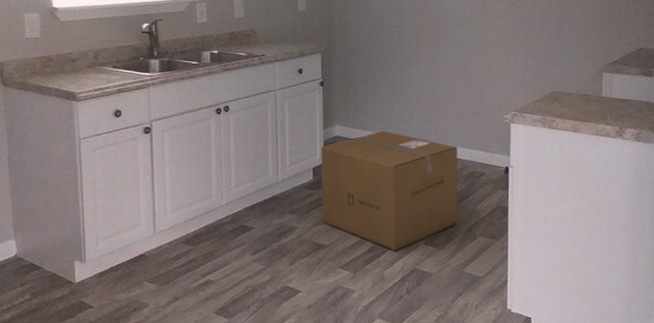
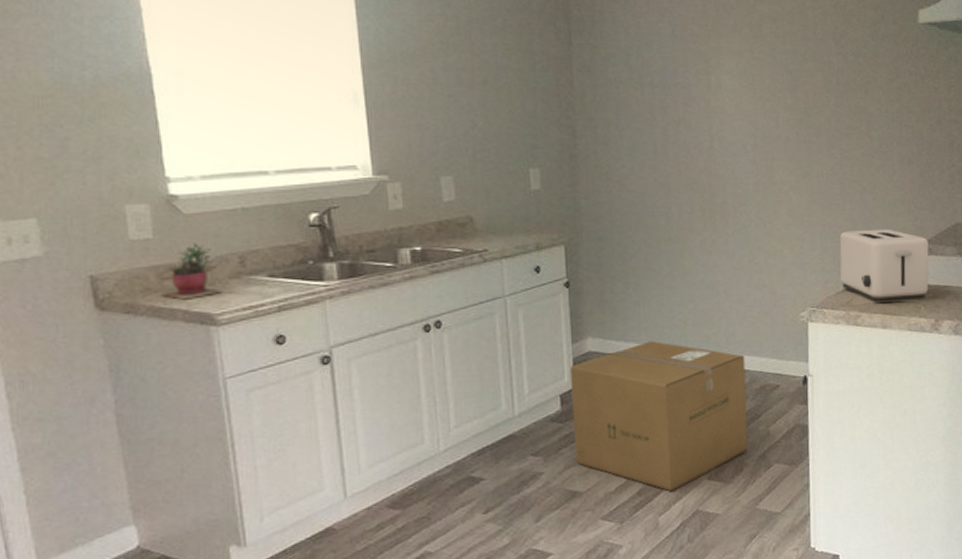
succulent plant: none [43,41,82,82] -> present [161,242,222,300]
toaster: none [539,50,615,111] -> present [839,228,929,303]

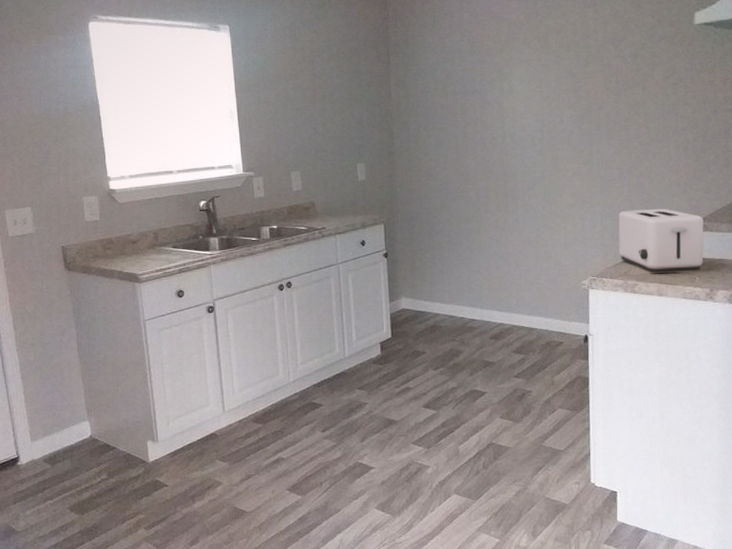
succulent plant: present [161,242,222,300] -> none [105,223,143,264]
box: present [569,340,749,492] -> none [388,301,535,426]

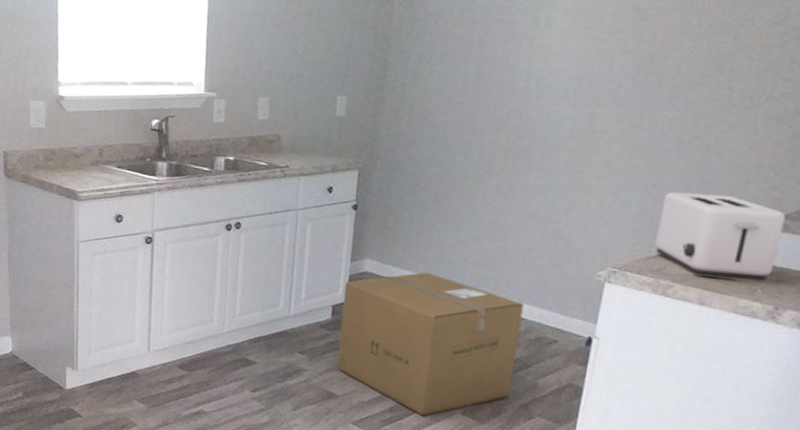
box: none [388,301,535,426] -> present [337,272,524,417]

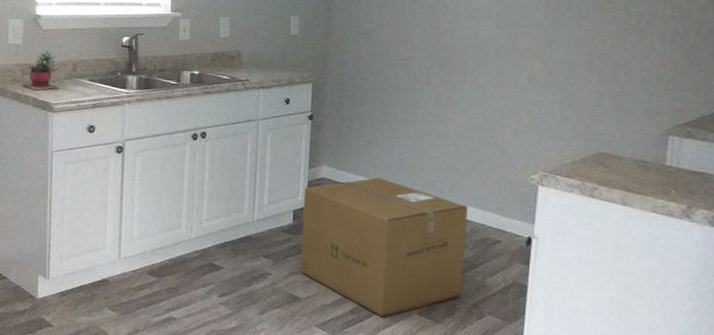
succulent plant: none [45,134,85,178] -> present [22,50,59,91]
toaster: present [655,191,786,281] -> none [579,102,687,183]

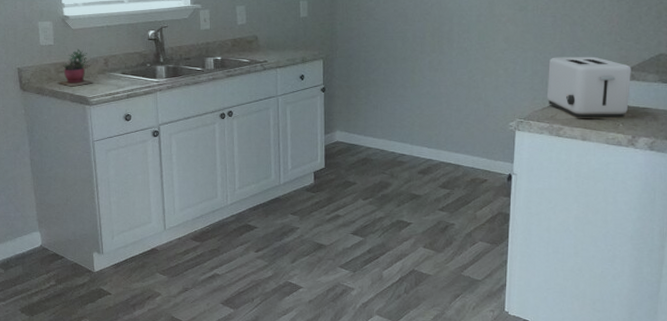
box: present [300,177,468,318] -> none [322,136,460,253]
toaster: none [579,102,687,183] -> present [547,56,631,119]

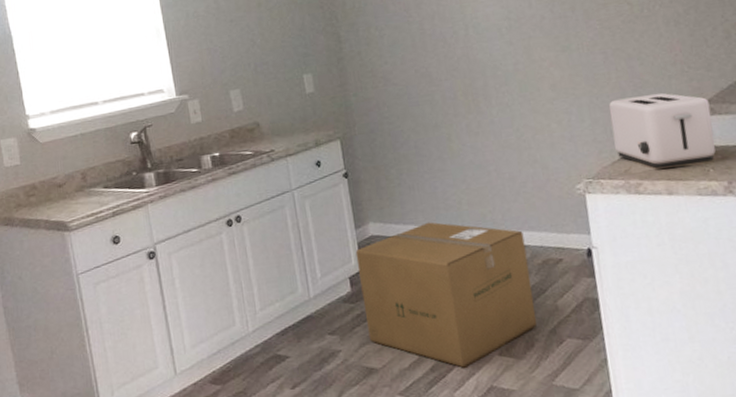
succulent plant: present [58,48,93,87] -> none [29,165,71,212]
box: none [322,136,460,253] -> present [355,222,537,368]

